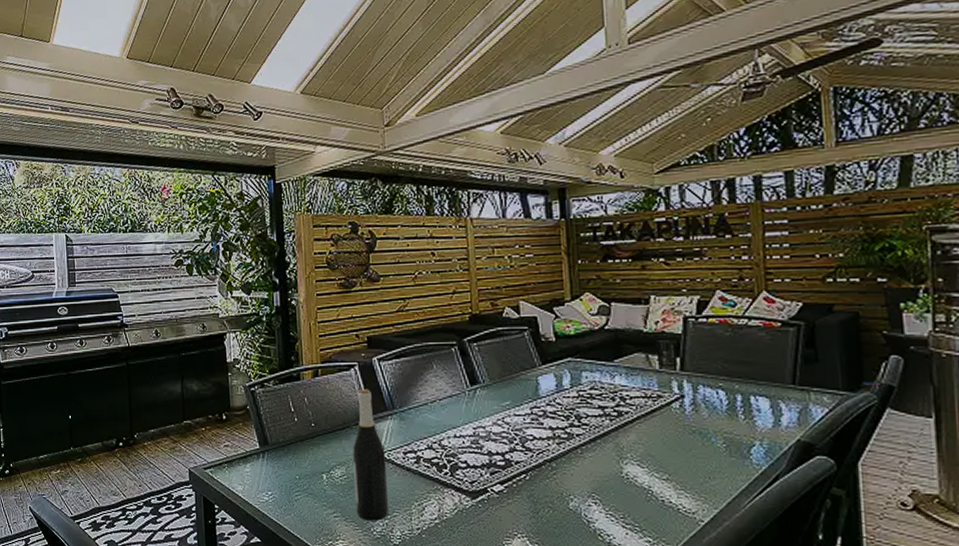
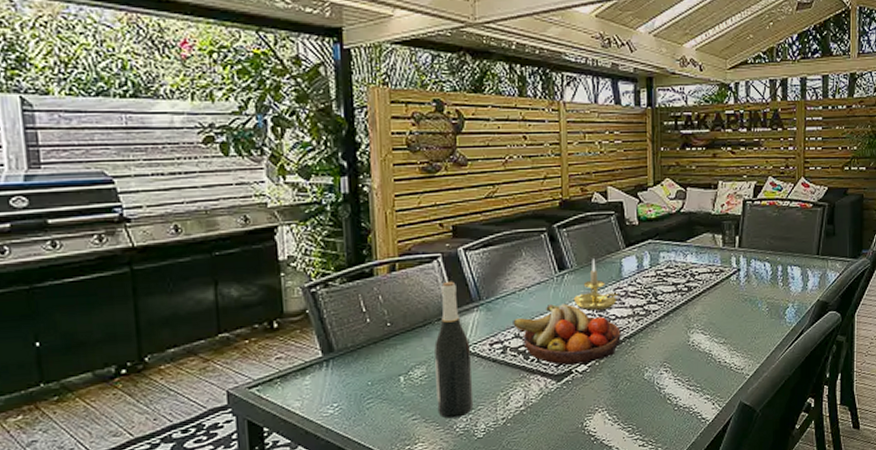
fruit bowl: none [425,419,541,484] -> present [513,303,621,366]
candle holder: none [486,375,536,429] -> present [573,259,619,311]

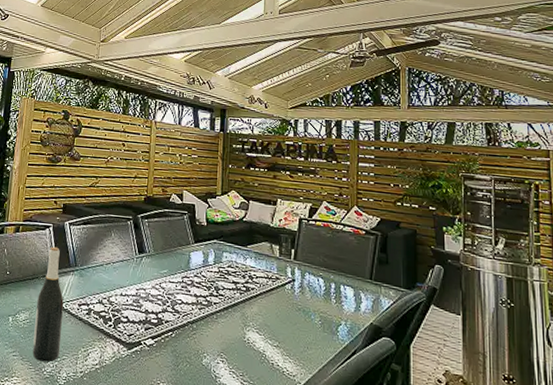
fruit bowl: present [513,303,621,366] -> none [98,280,185,338]
candle holder: present [573,259,619,311] -> none [148,248,186,294]

